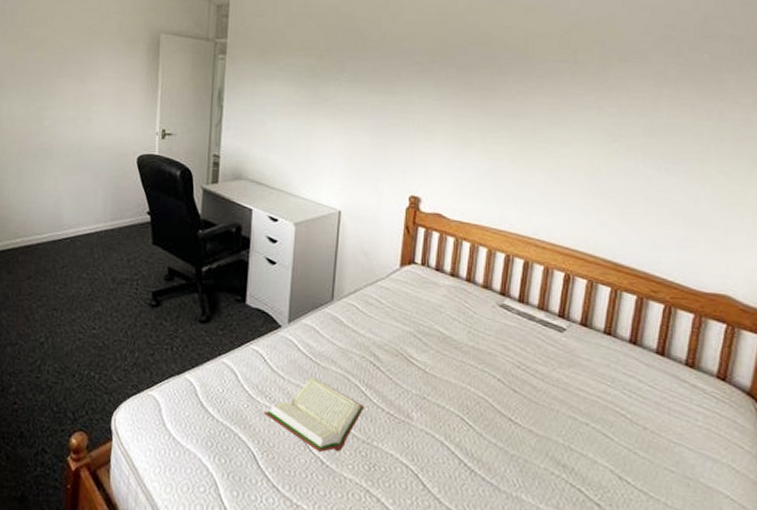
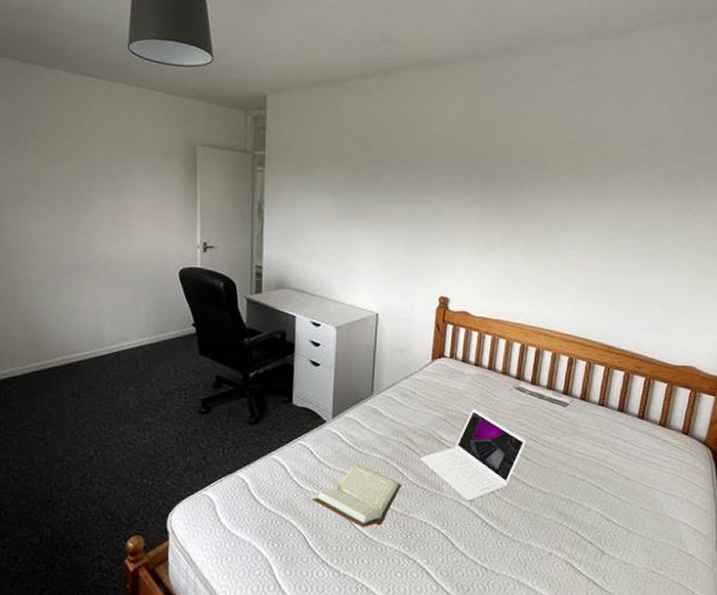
laptop: none [386,325,513,435] -> present [420,408,526,501]

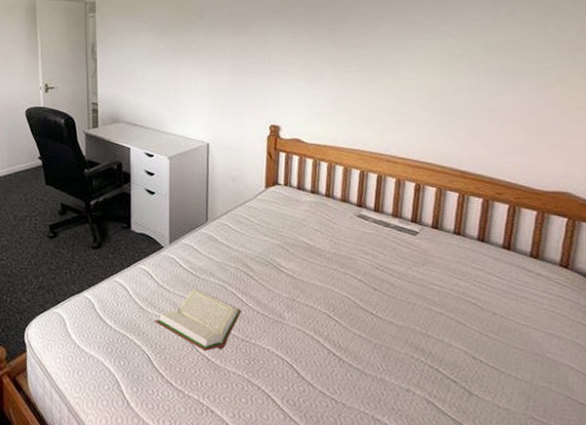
laptop: present [420,408,526,501] -> none [259,236,372,330]

